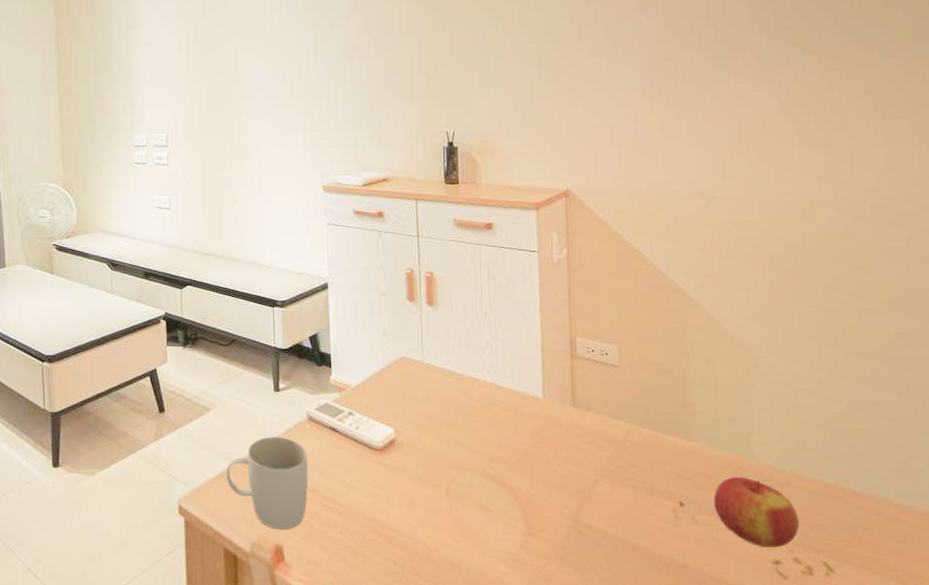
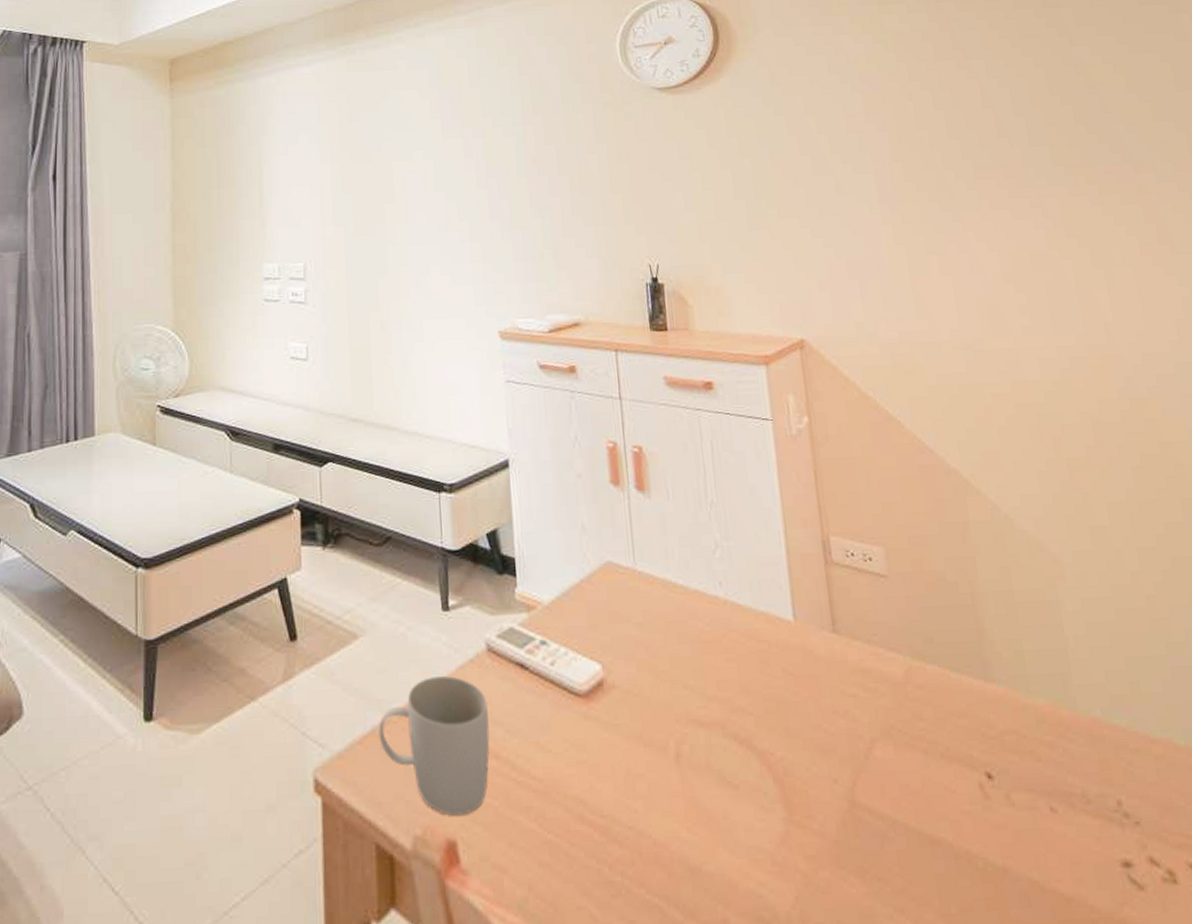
apple: present [713,476,799,548] -> none [1031,734,1150,843]

